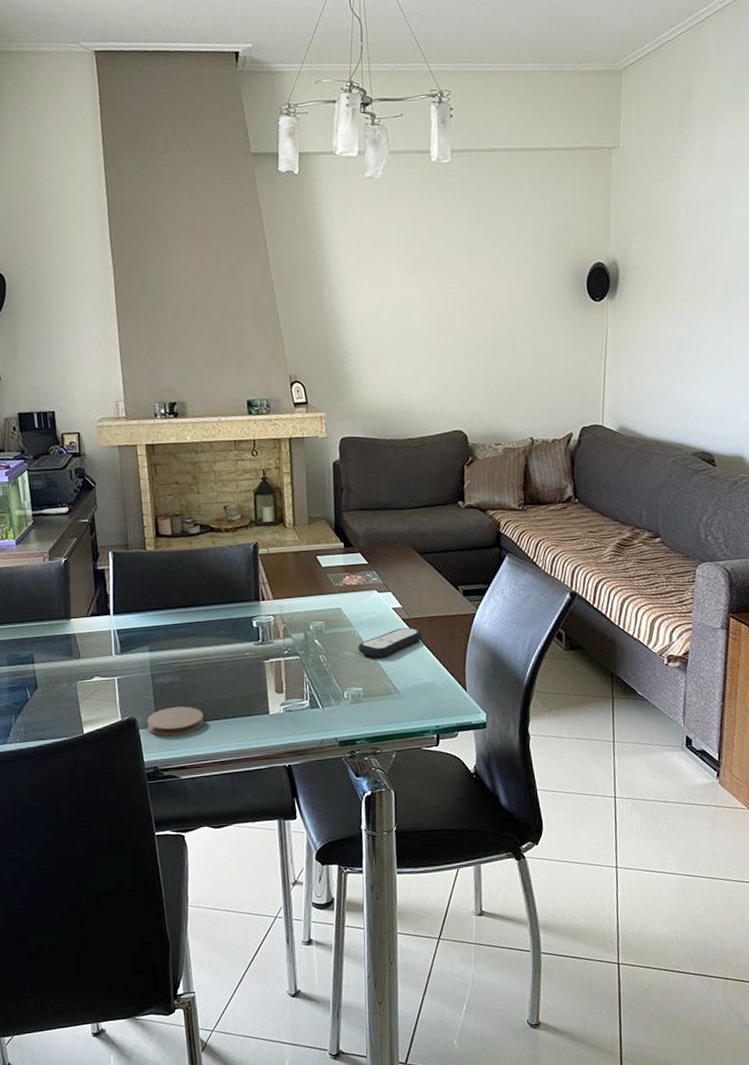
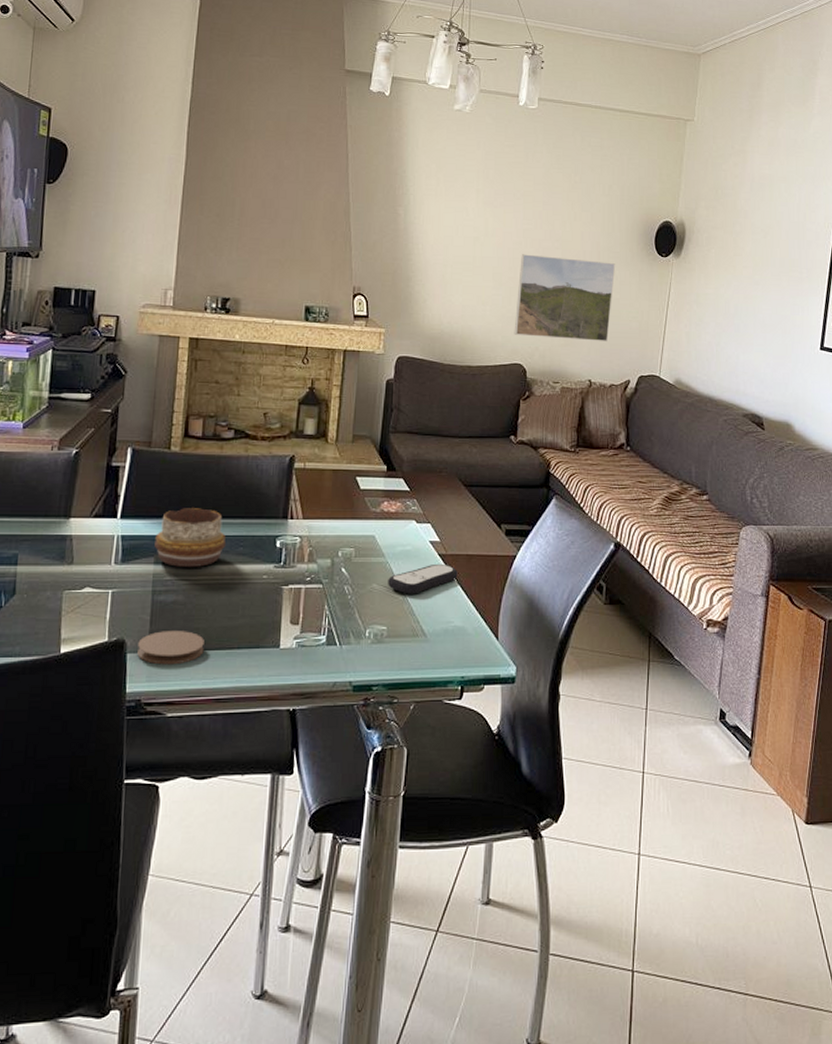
decorative bowl: none [146,599,209,652] -> present [155,508,227,567]
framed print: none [450,315,548,402] -> present [514,254,616,342]

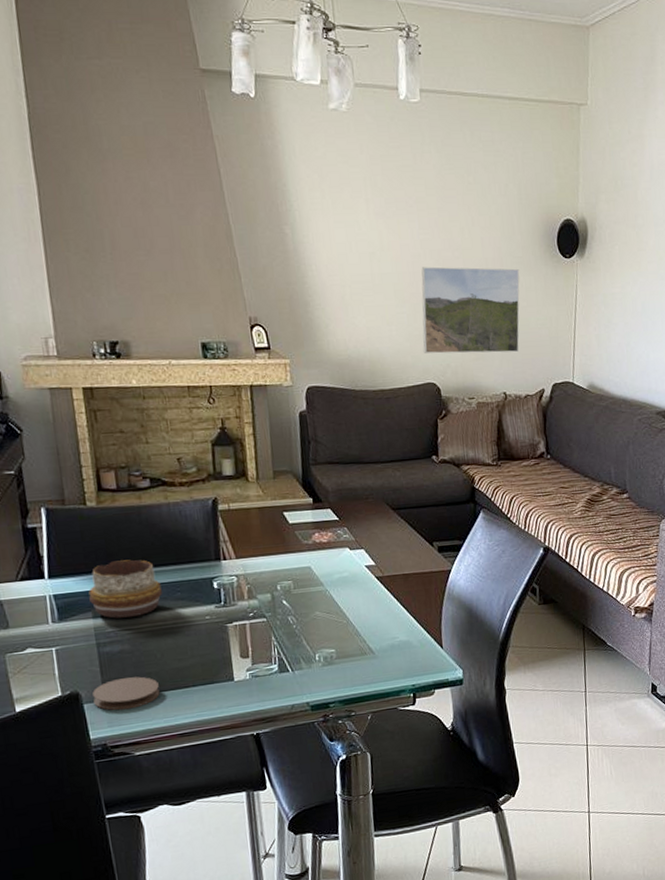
remote control: present [388,563,458,594] -> none [330,585,397,618]

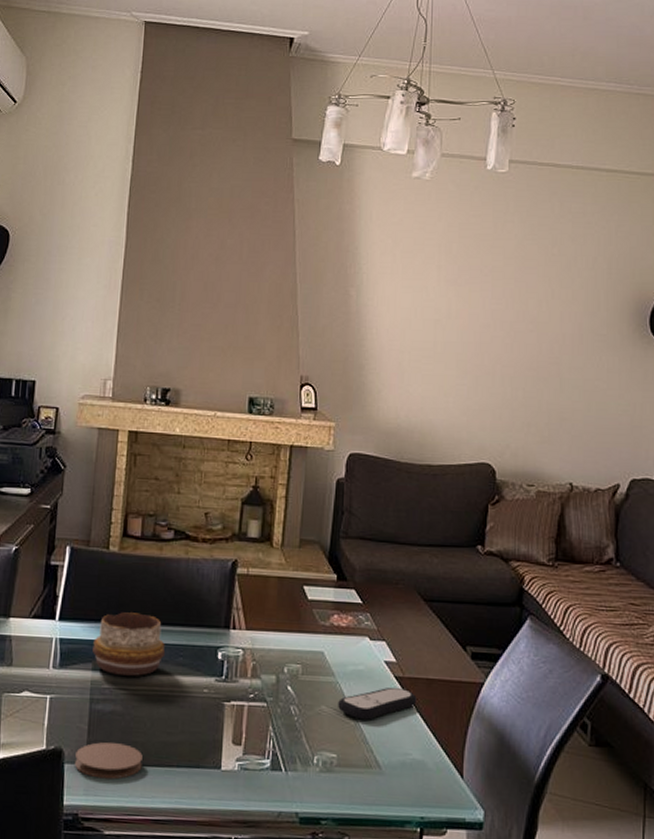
remote control: none [330,585,397,618] -> present [338,687,417,720]
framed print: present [421,266,520,354] -> none [481,338,602,440]

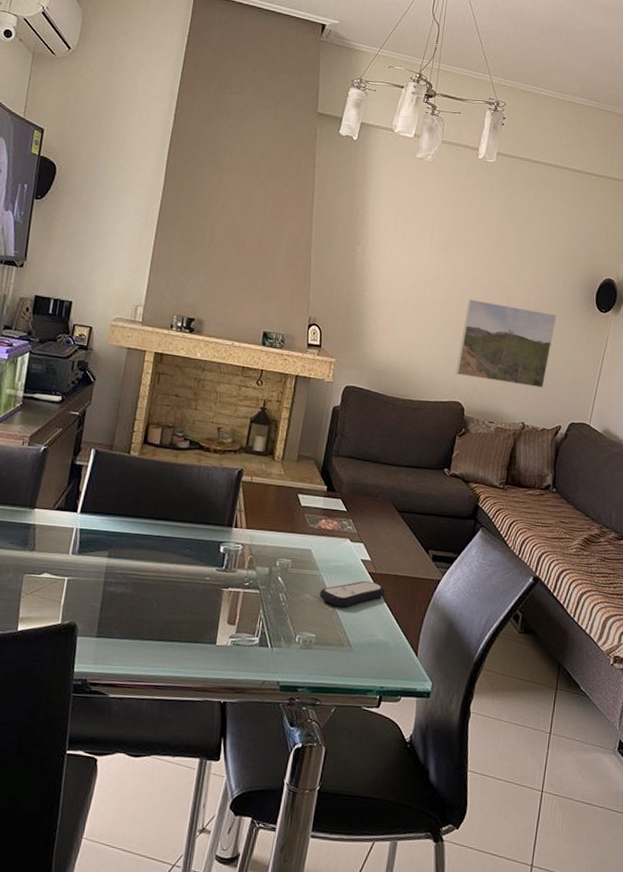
coaster: present [75,742,143,779] -> none [86,619,148,651]
decorative bowl: present [93,612,166,676] -> none [109,508,175,564]
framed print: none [481,338,602,440] -> present [455,299,557,389]

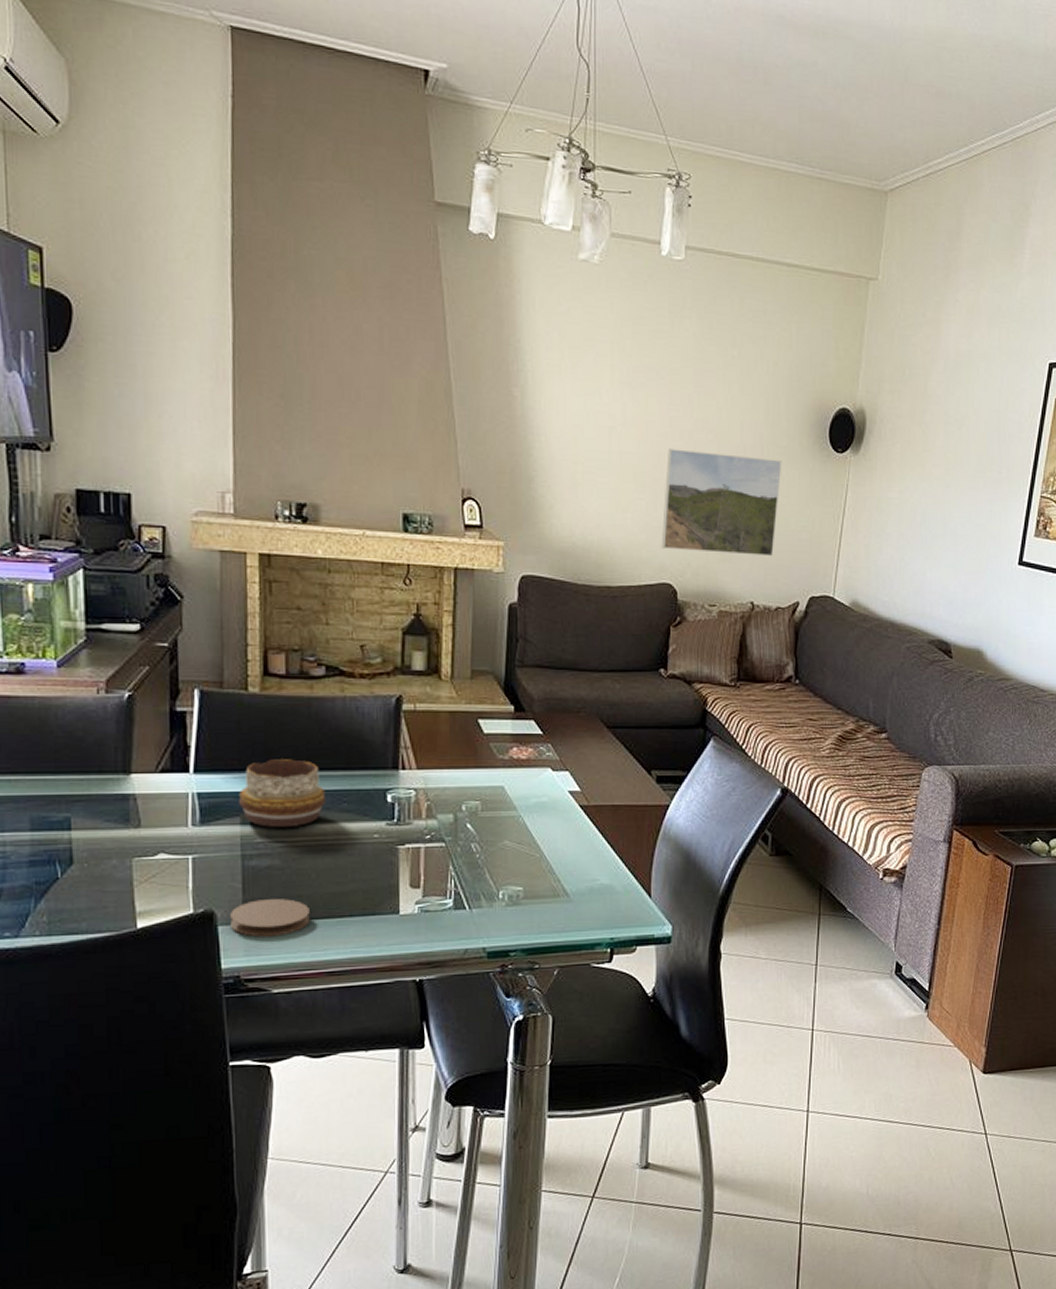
coaster: none [86,619,148,651] -> present [230,899,310,937]
decorative bowl: none [109,508,175,564] -> present [239,759,327,827]
remote control: present [319,580,385,607] -> none [522,816,603,851]

